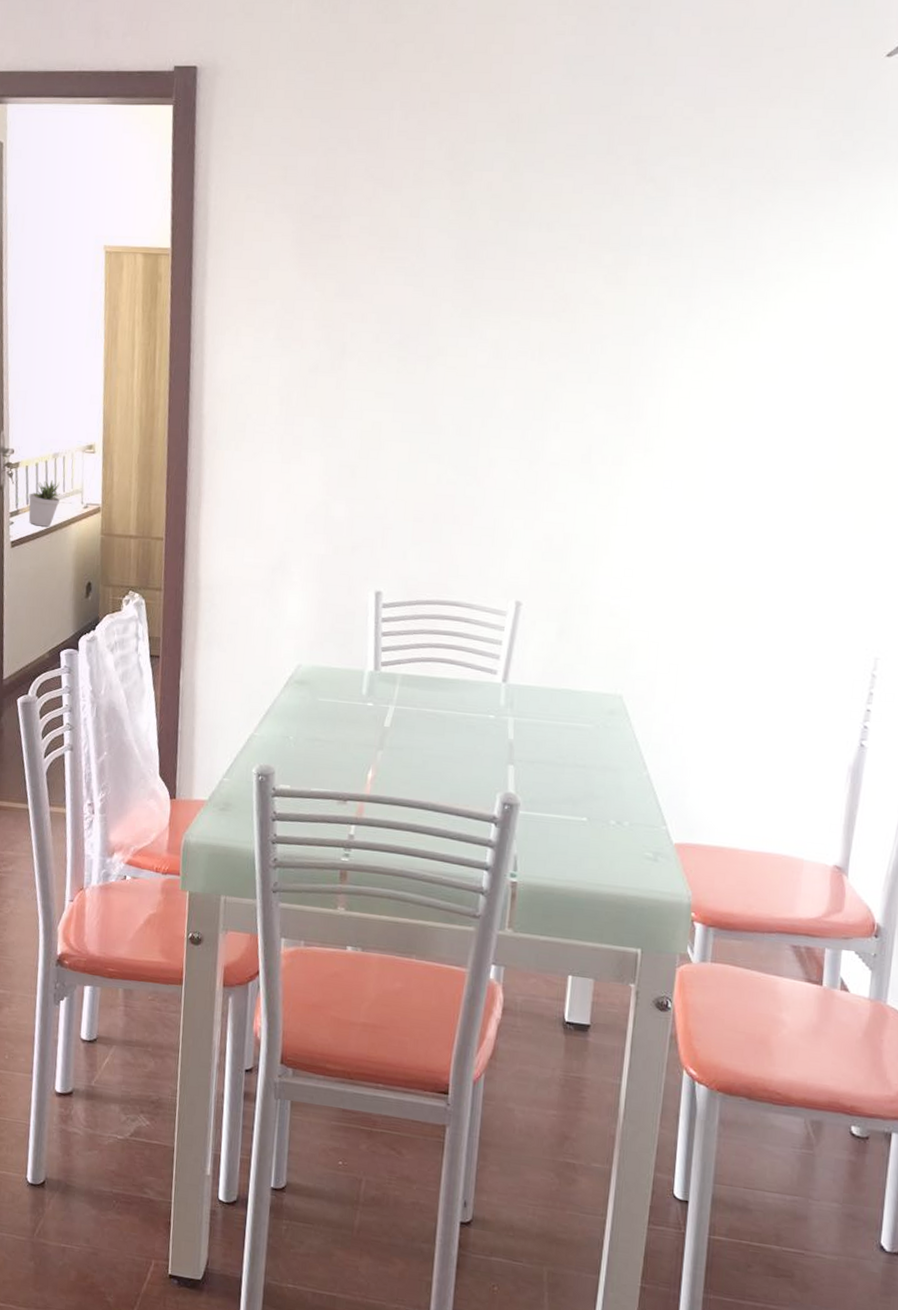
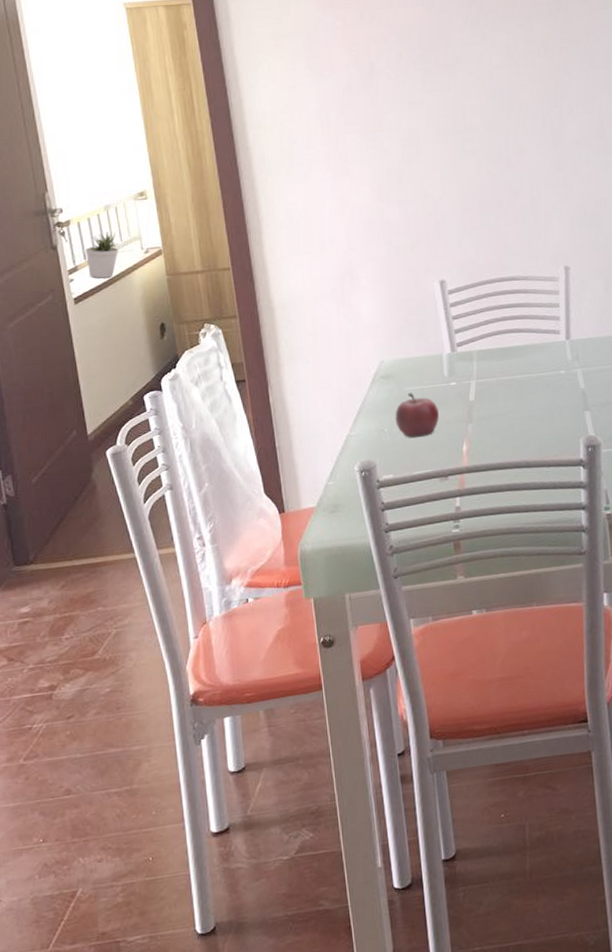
fruit: none [302,704,350,753] -> present [395,393,439,438]

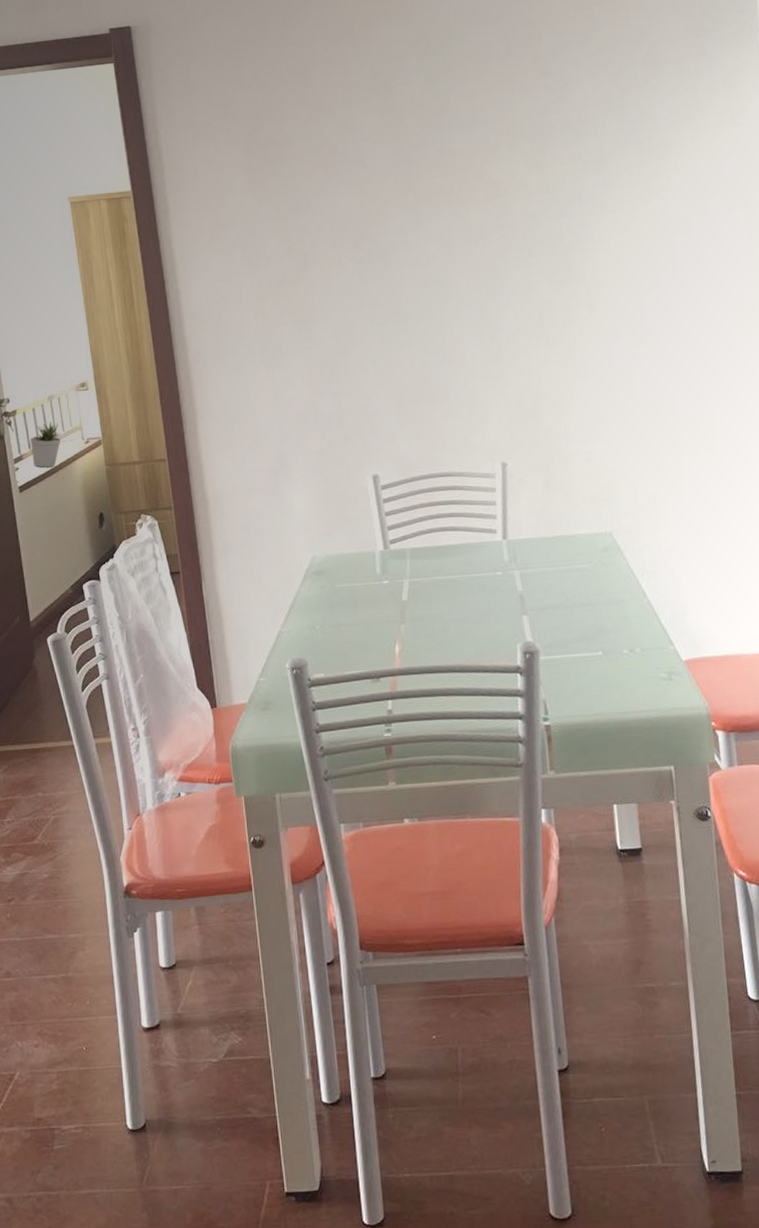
fruit: present [395,393,439,438] -> none [326,590,371,636]

